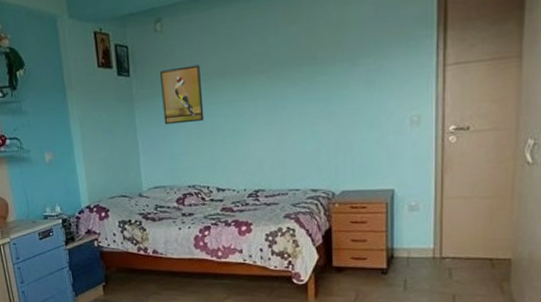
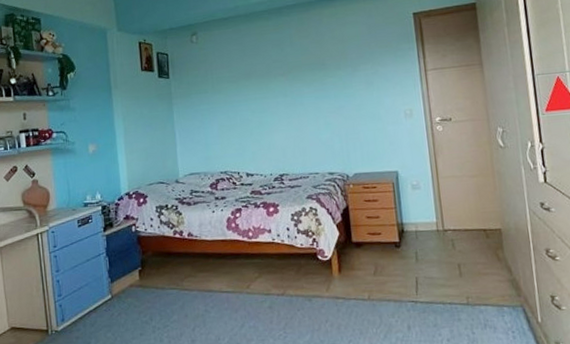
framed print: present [160,64,204,125] -> none [196,69,234,119]

